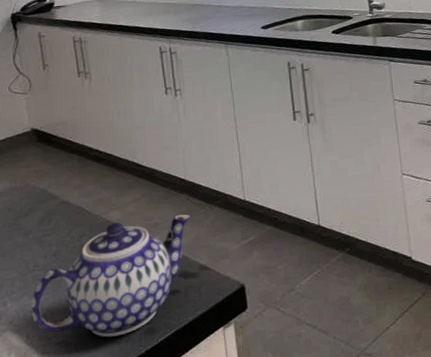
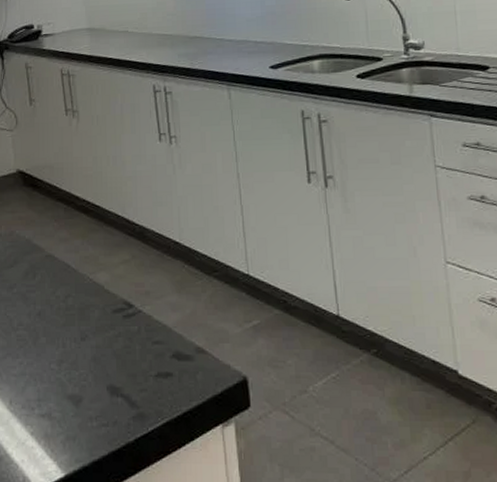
teapot: present [31,214,192,338] -> none [14,284,187,417]

